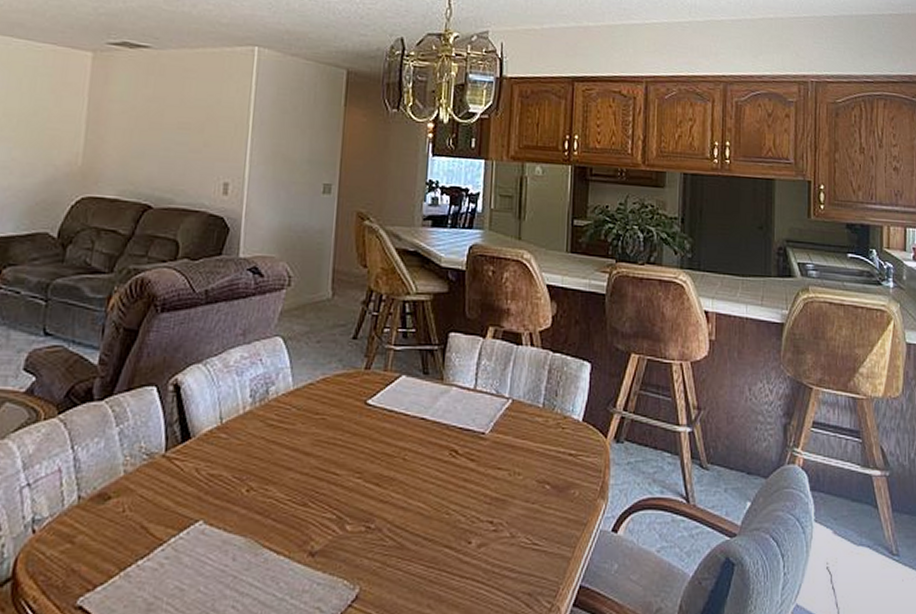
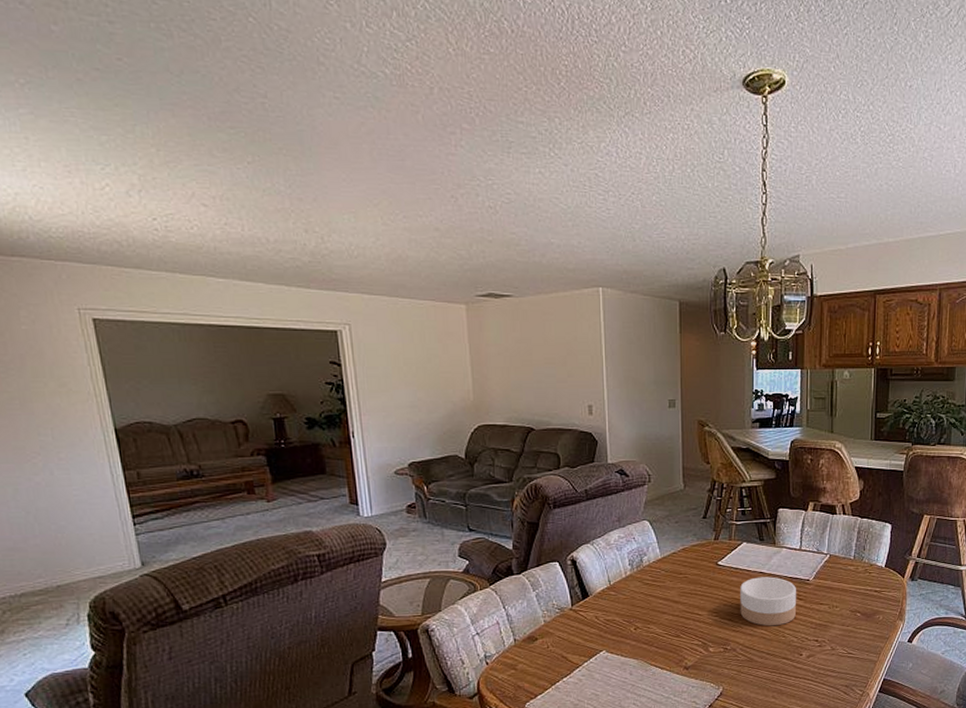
bowl: none [391,425,467,497] -> present [740,576,796,626]

